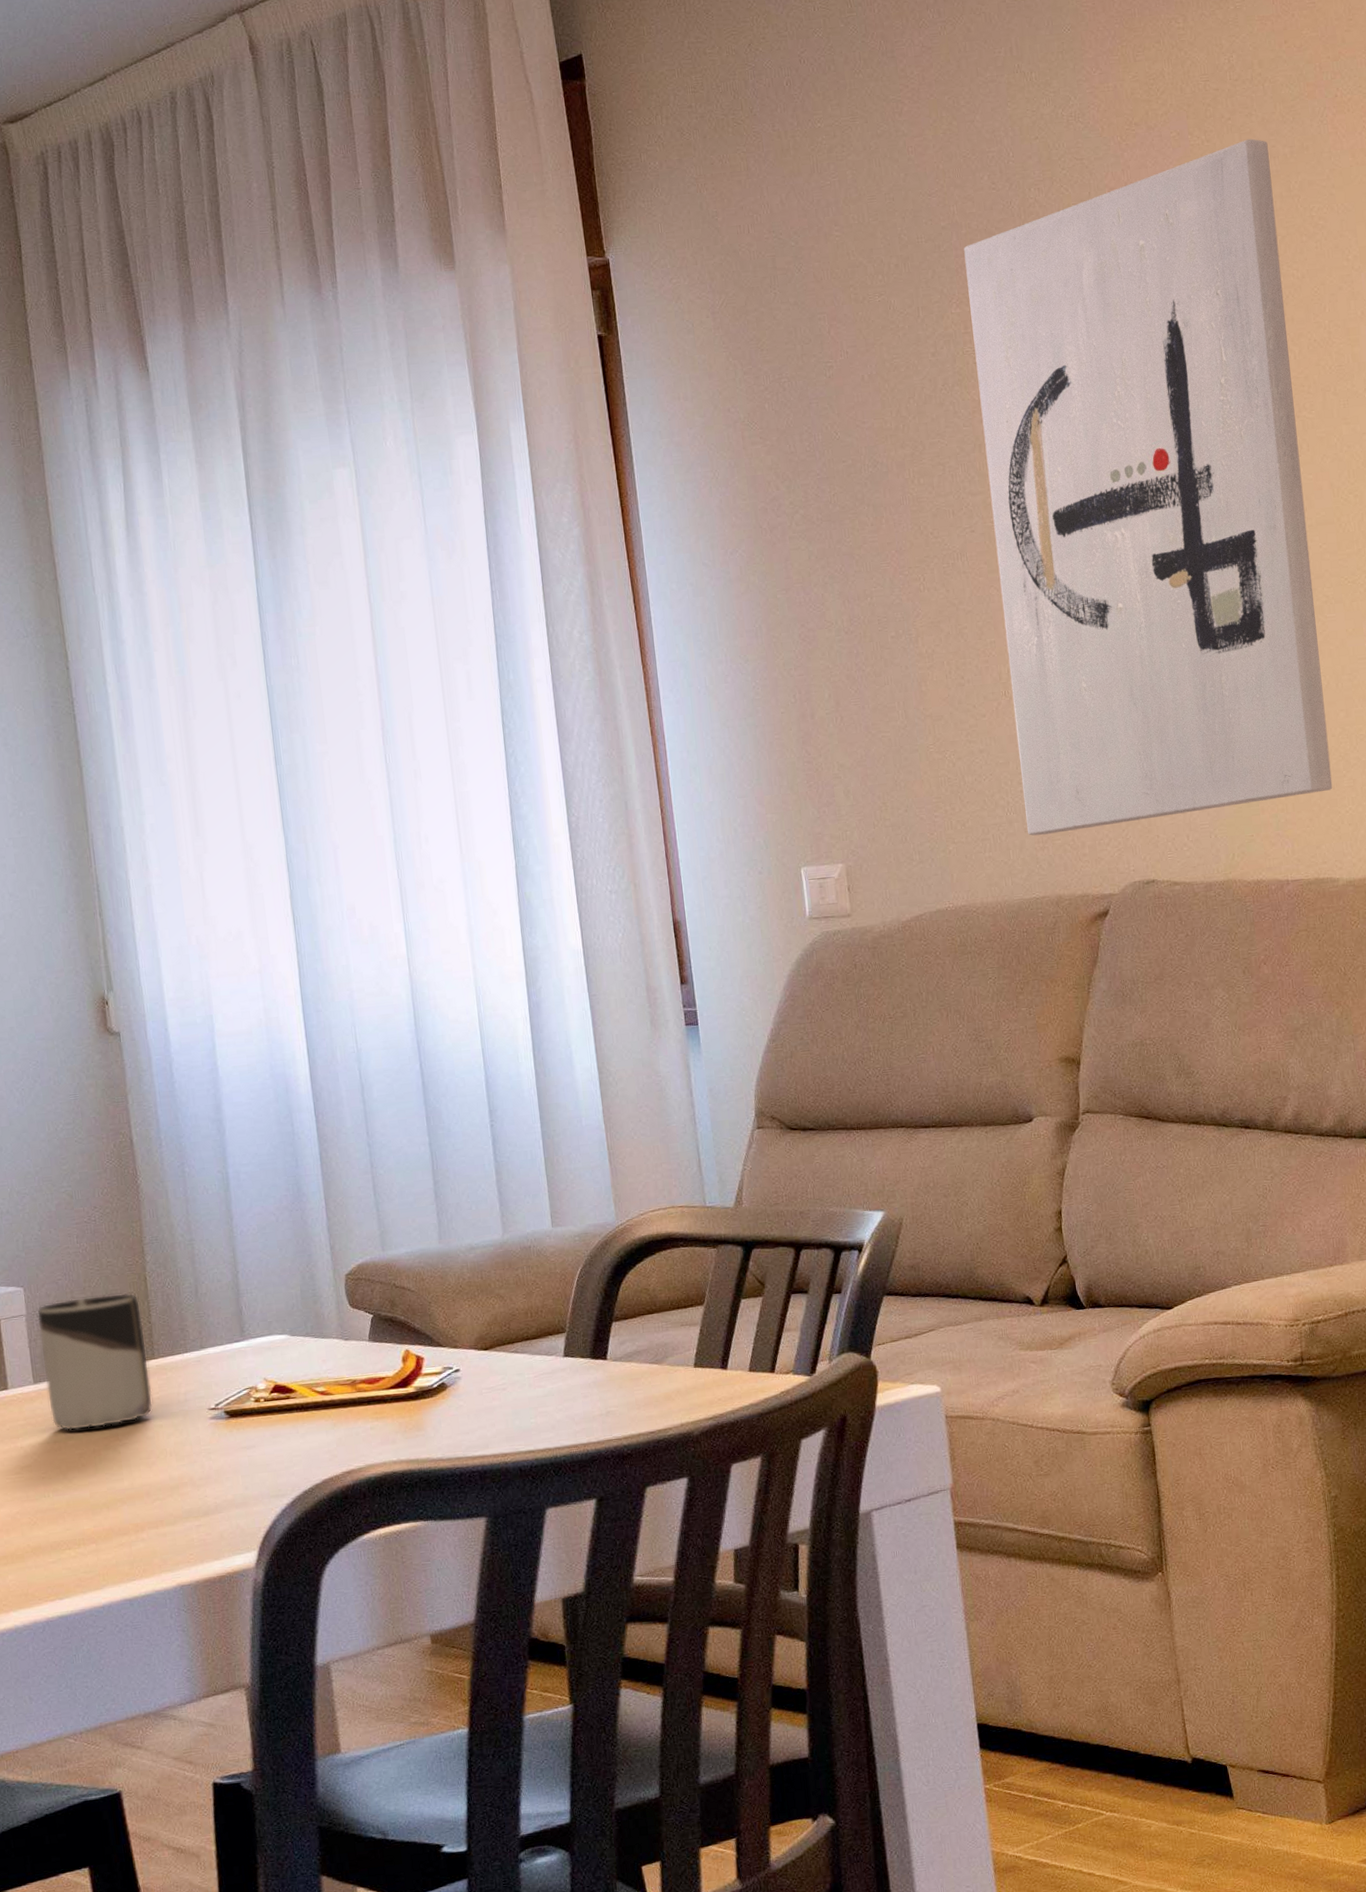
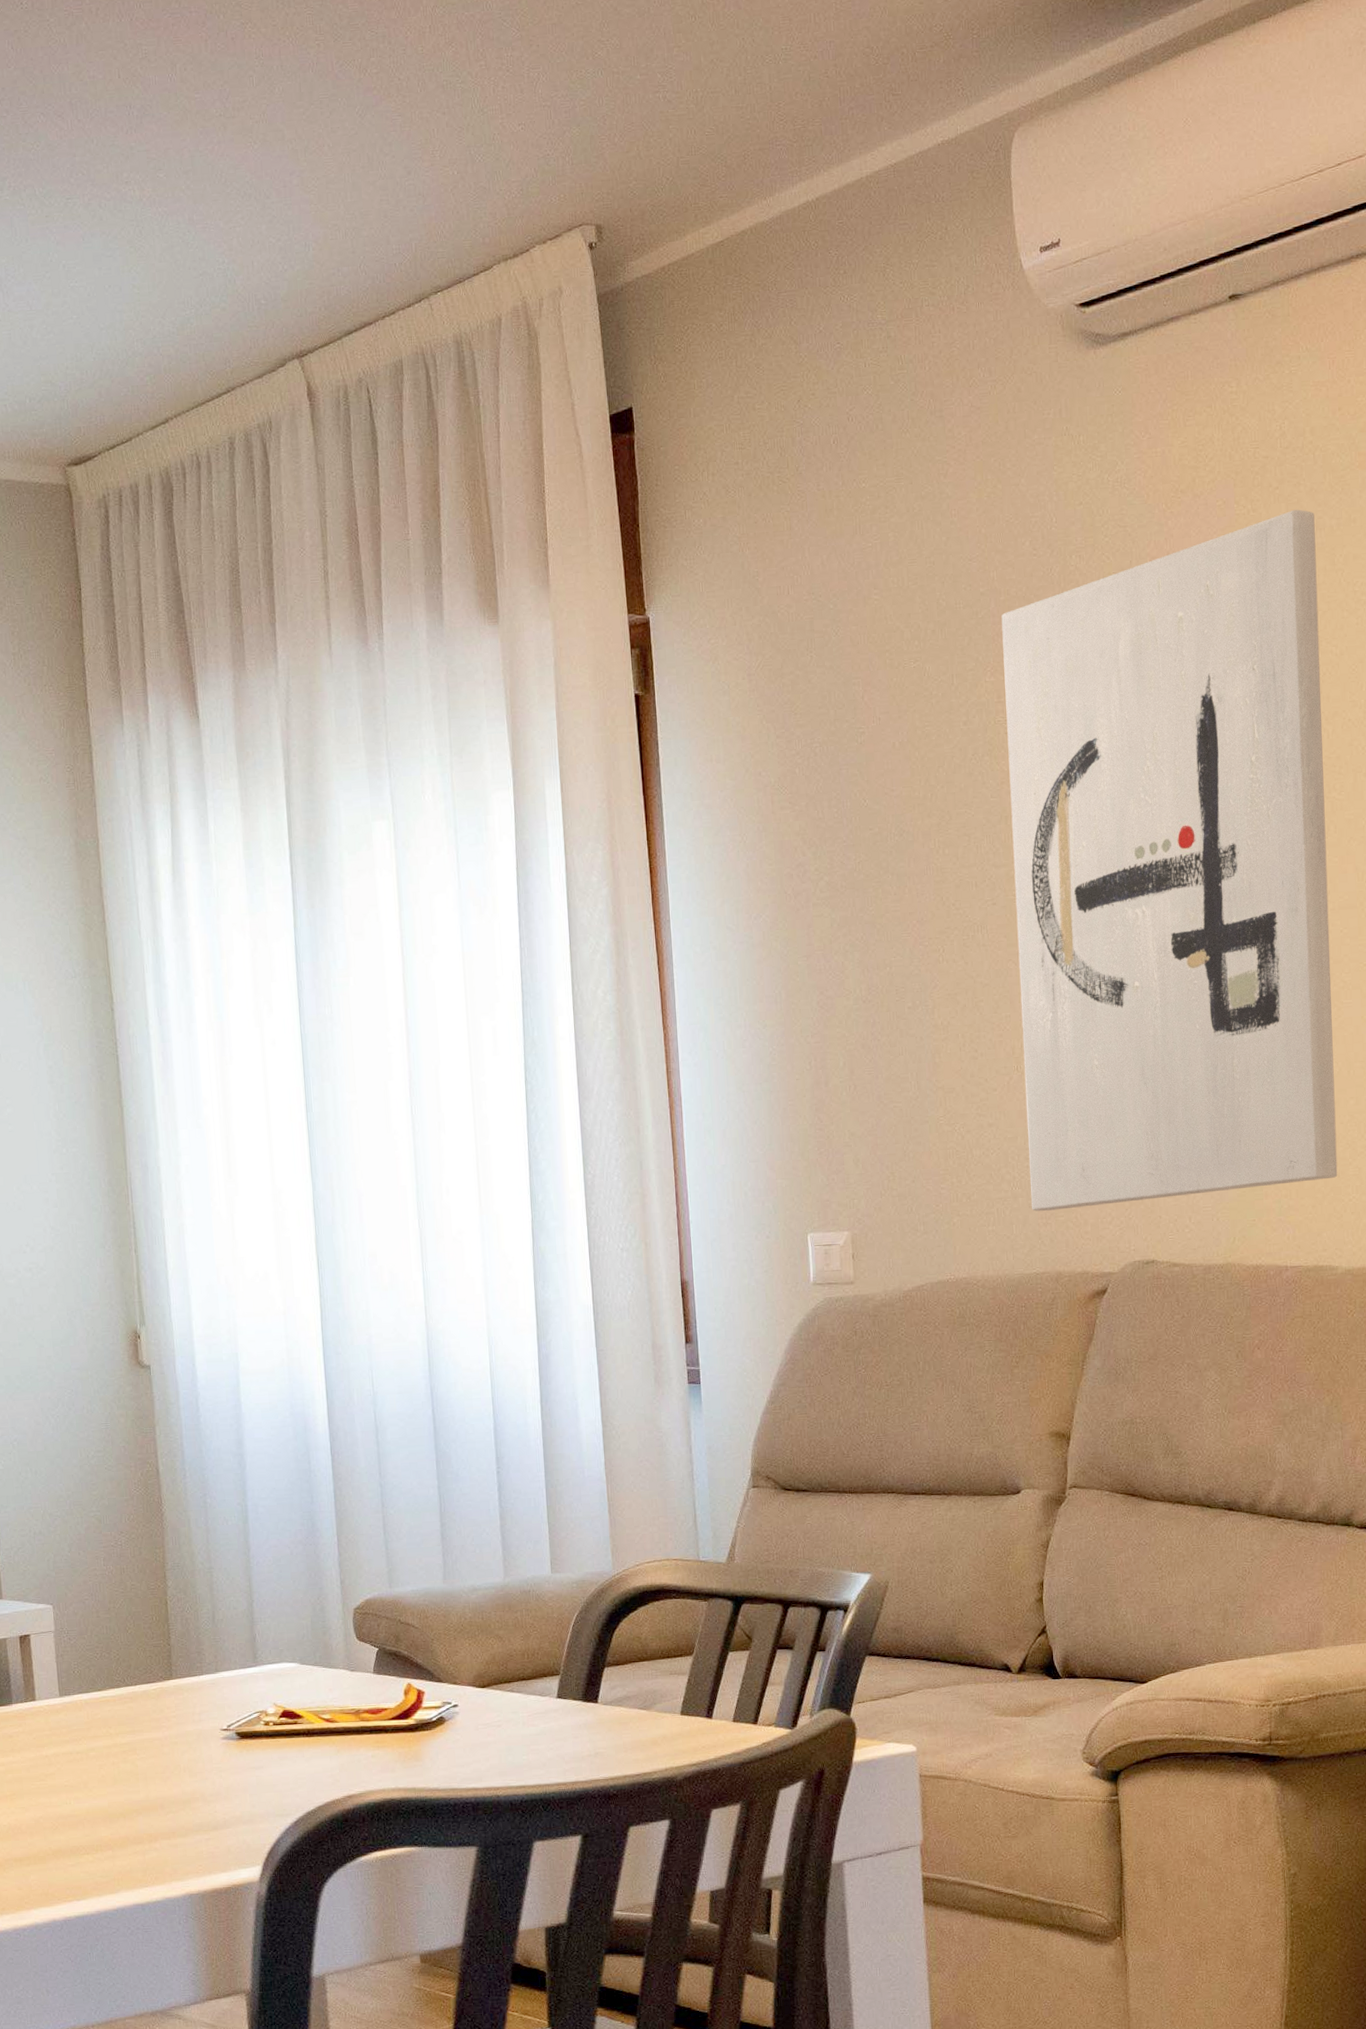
cup: present [36,1293,153,1431] -> none [64,1615,169,1743]

